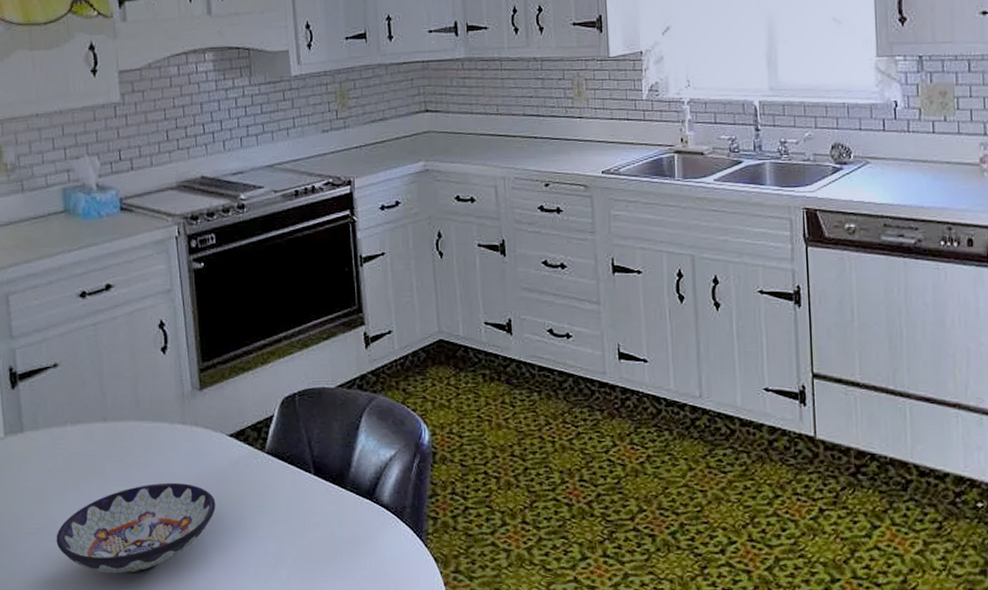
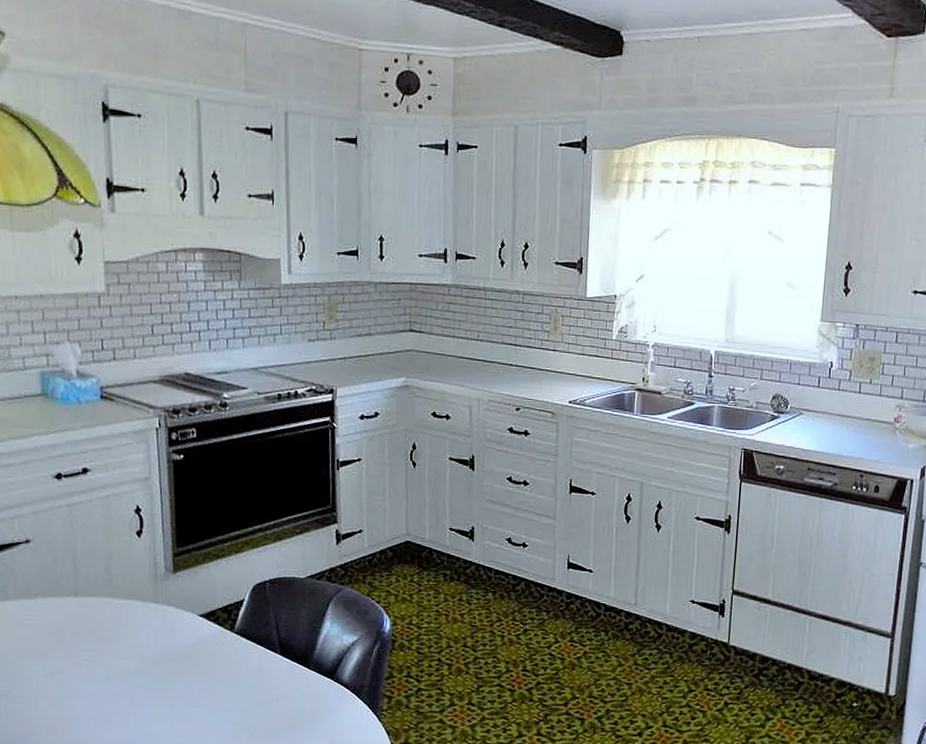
bowl: present [56,482,216,574] -> none [23,655,183,736]

